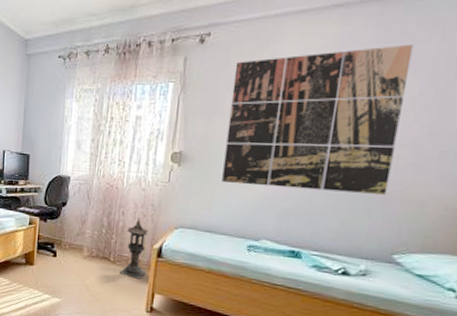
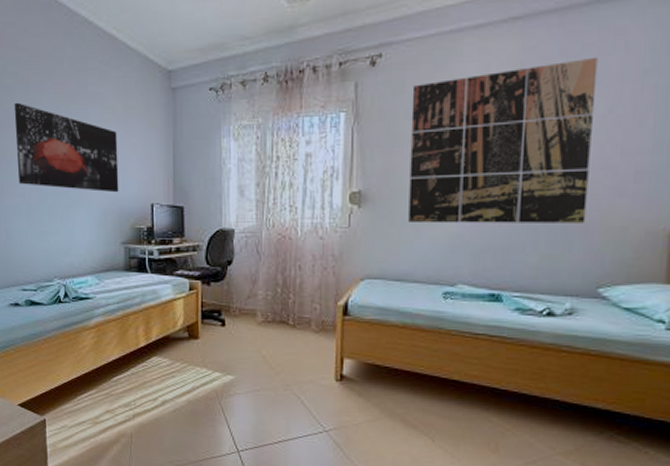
lantern: present [119,218,148,279] -> none [301,271,333,343]

